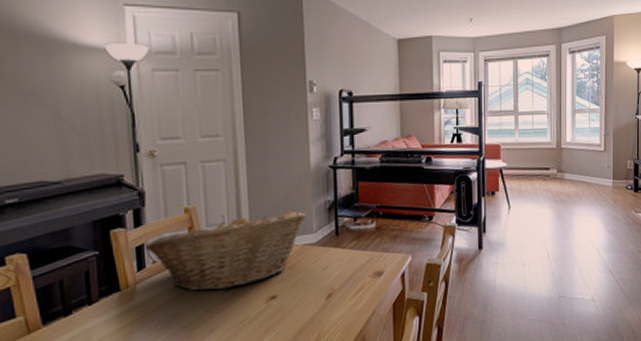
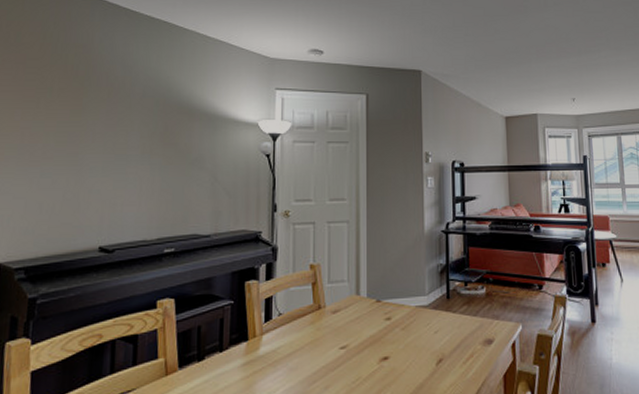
fruit basket: present [144,211,306,291] -> none [273,272,419,347]

